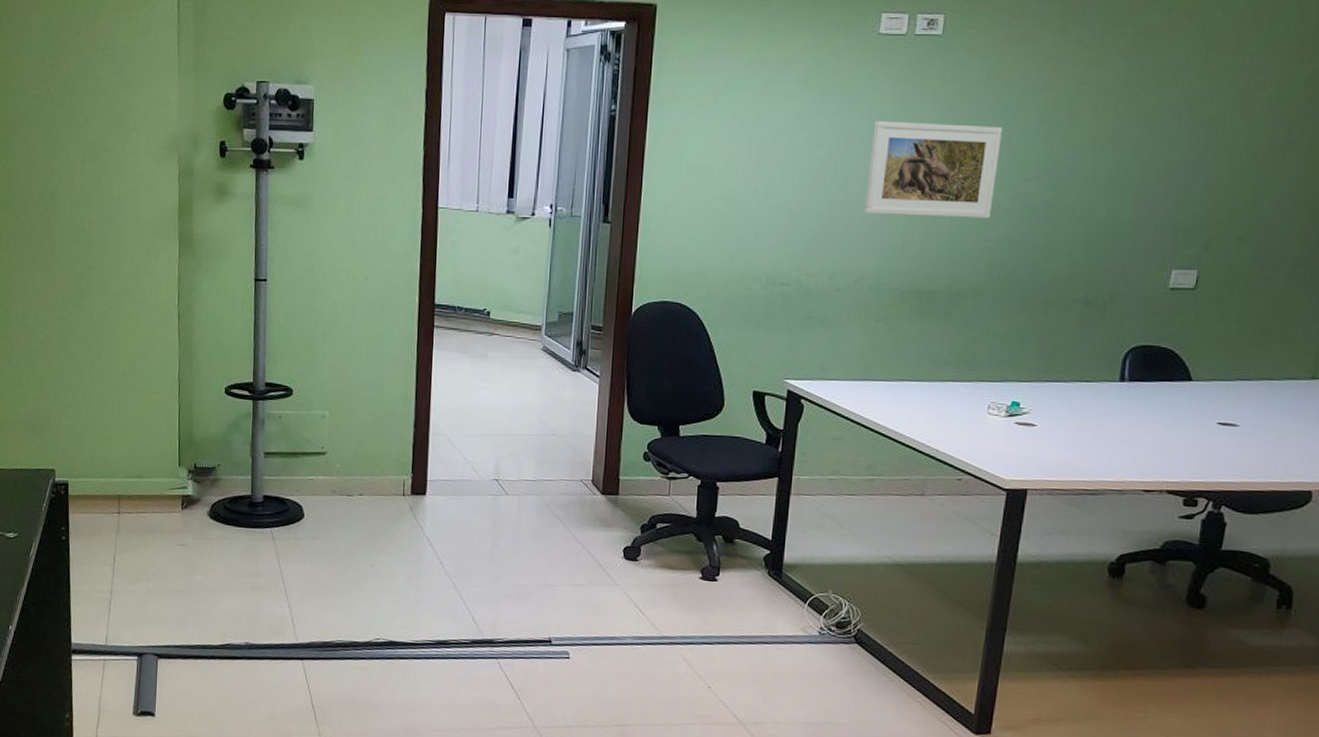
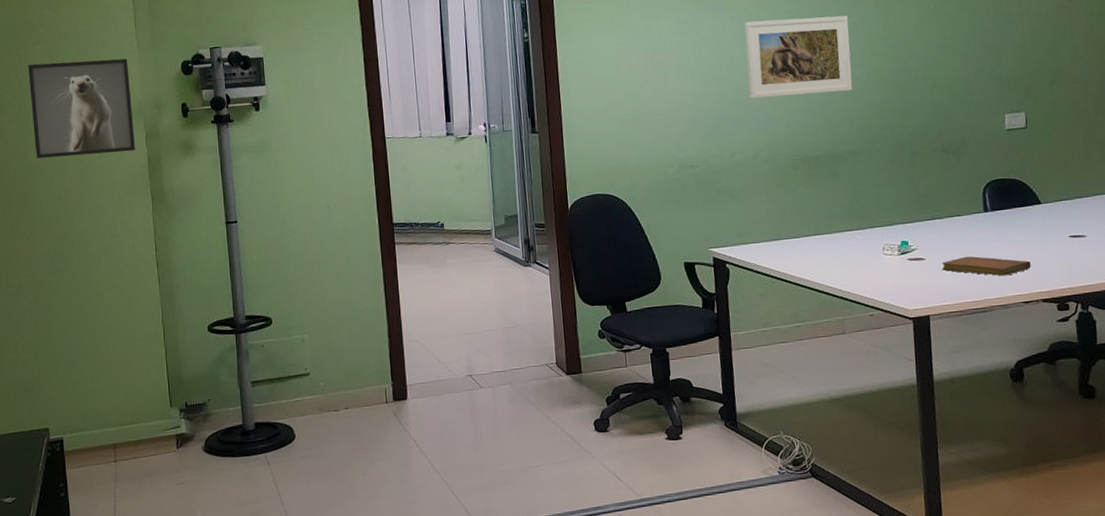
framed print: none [60,77,167,188] -> present [28,58,136,159]
notebook: none [1055,429,1163,458] -> present [942,256,1031,276]

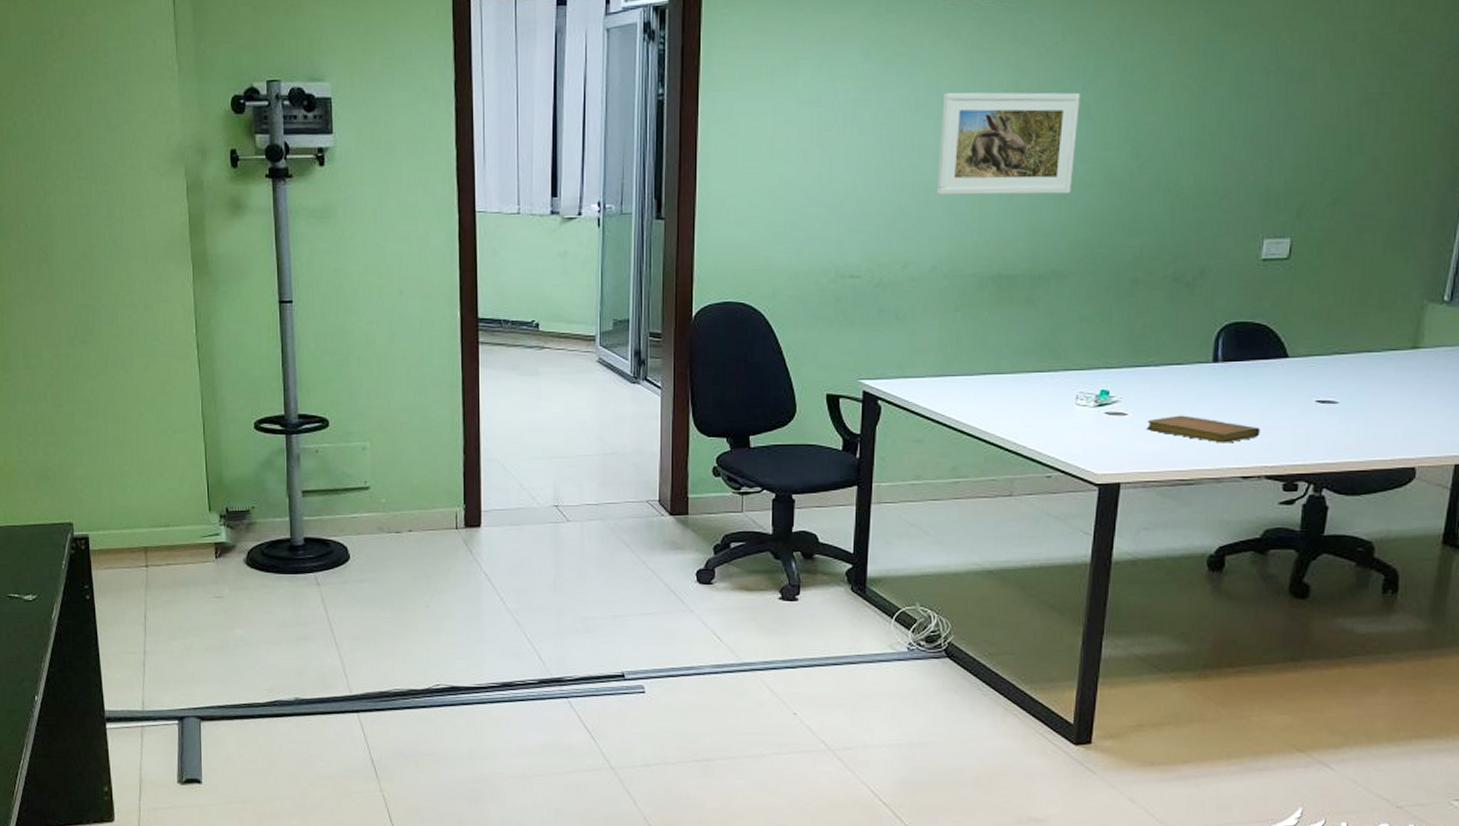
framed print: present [28,58,136,159] -> none [47,86,175,207]

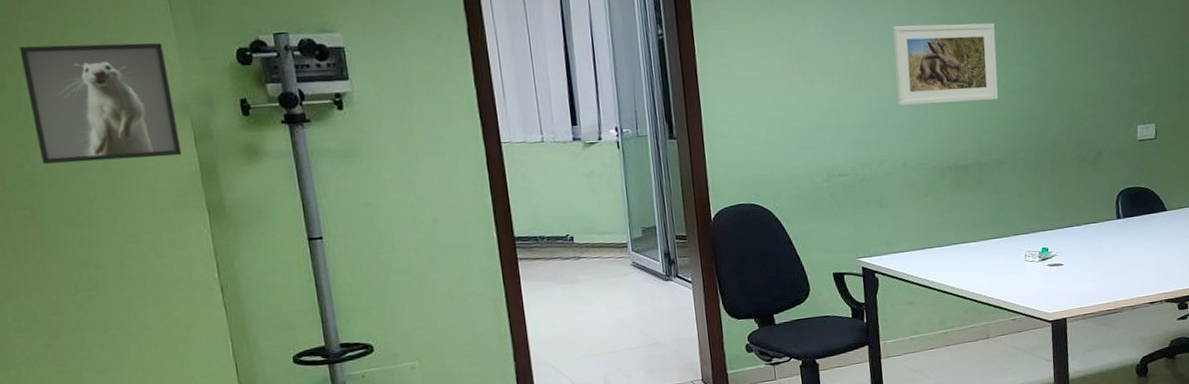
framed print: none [47,86,175,207] -> present [19,43,182,164]
notebook: present [1147,415,1260,443] -> none [1078,261,1157,279]

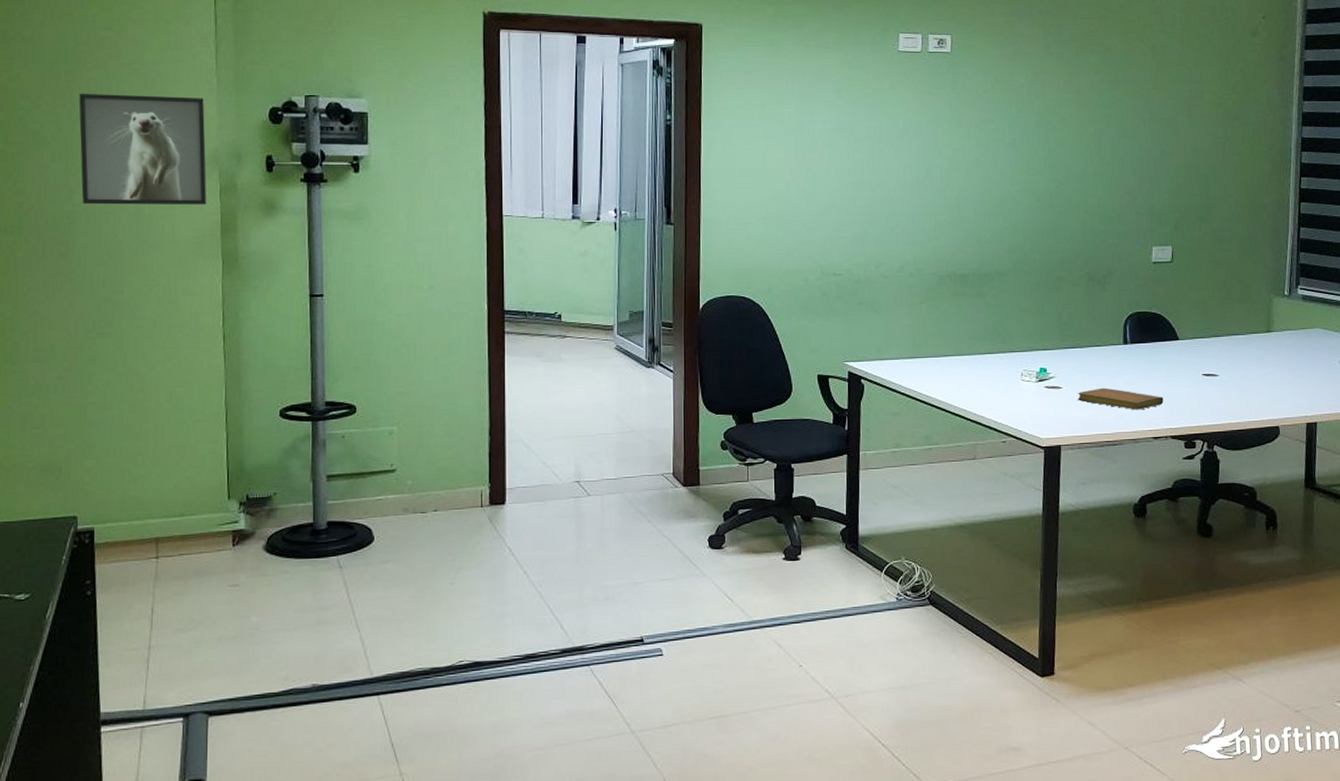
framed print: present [892,23,998,106] -> none [900,126,1008,209]
notebook: none [1078,261,1157,279] -> present [1078,387,1164,410]

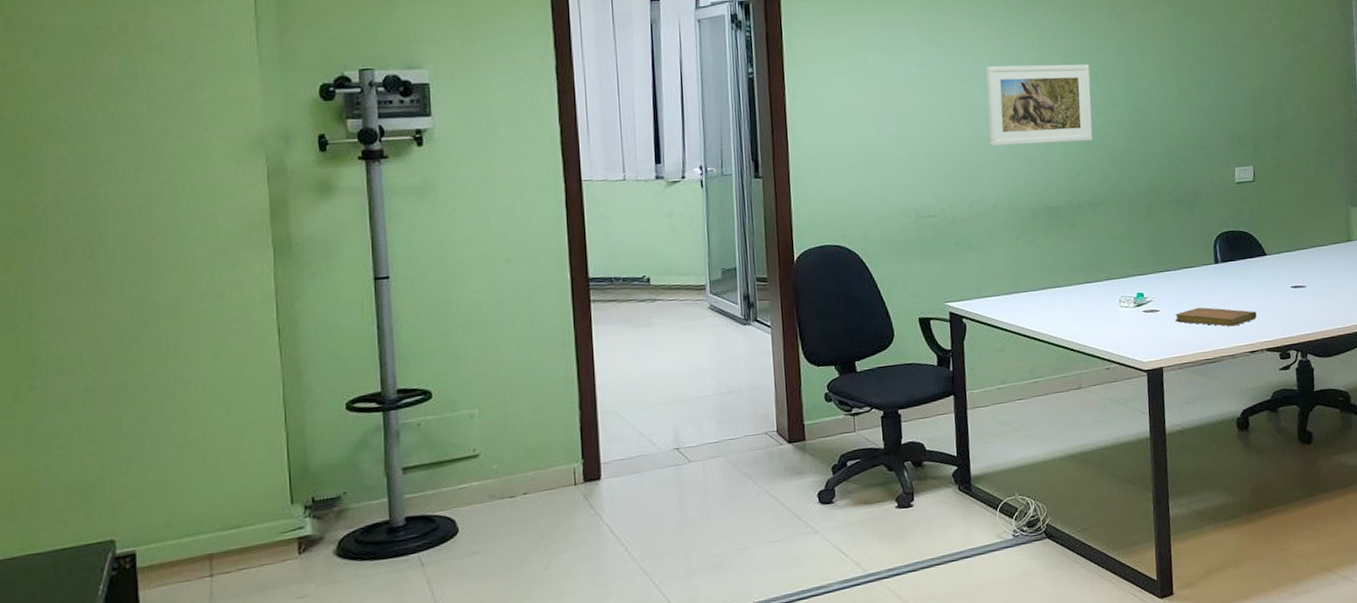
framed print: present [78,93,207,205] -> none [100,78,253,200]
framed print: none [900,126,1008,209] -> present [986,64,1093,147]

